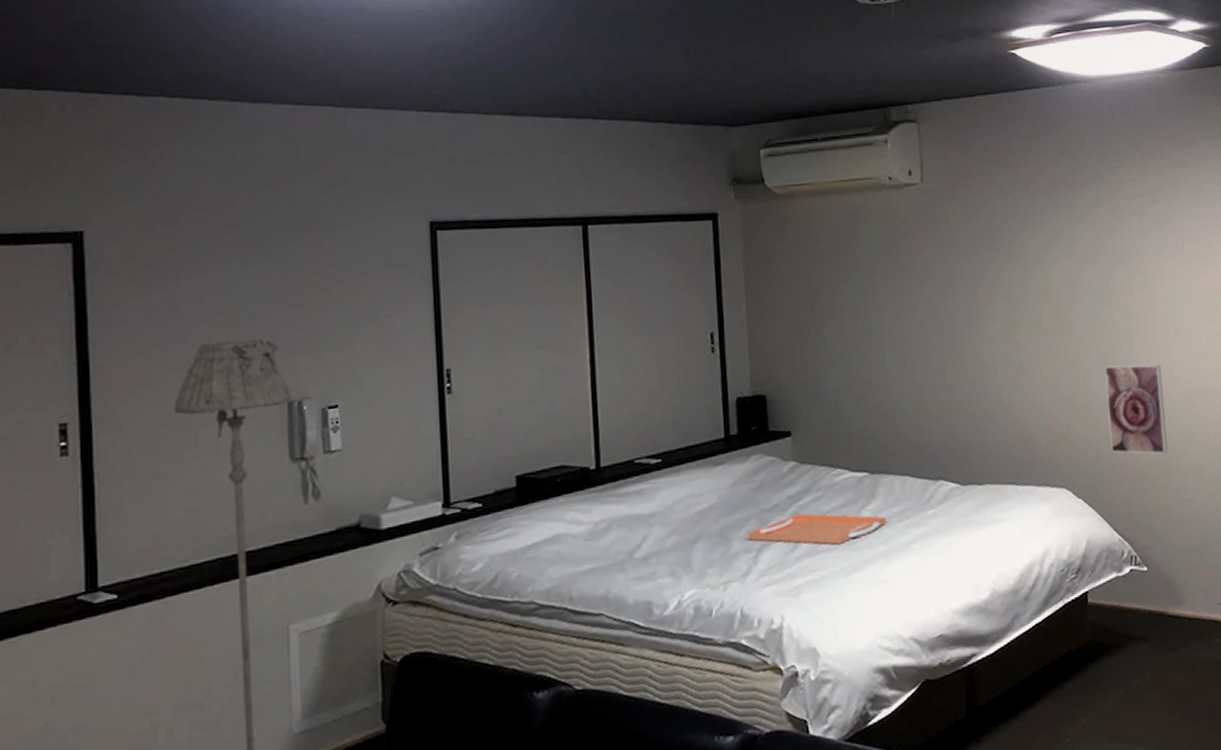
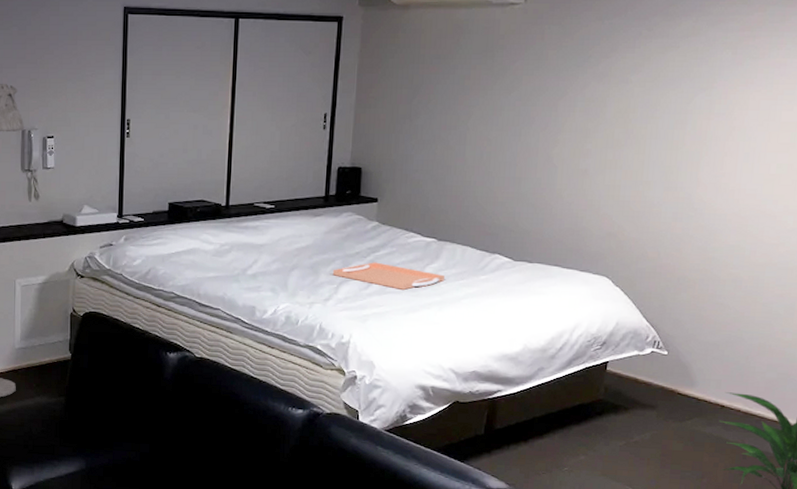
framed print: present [1104,364,1168,455] -> none [655,180,723,263]

